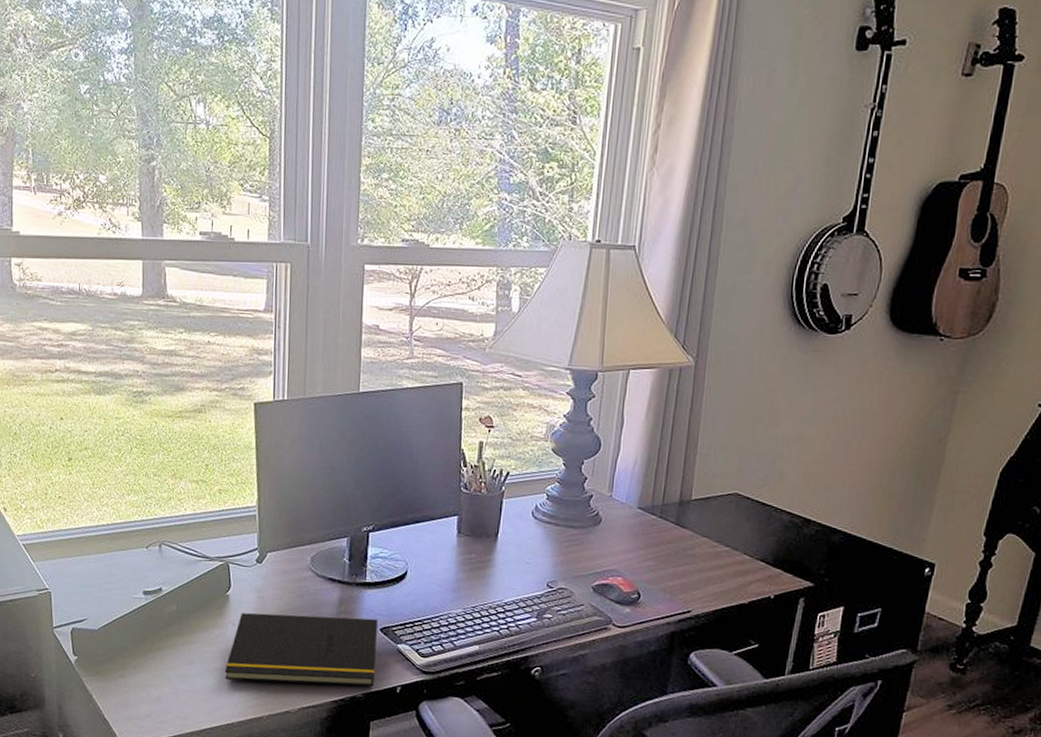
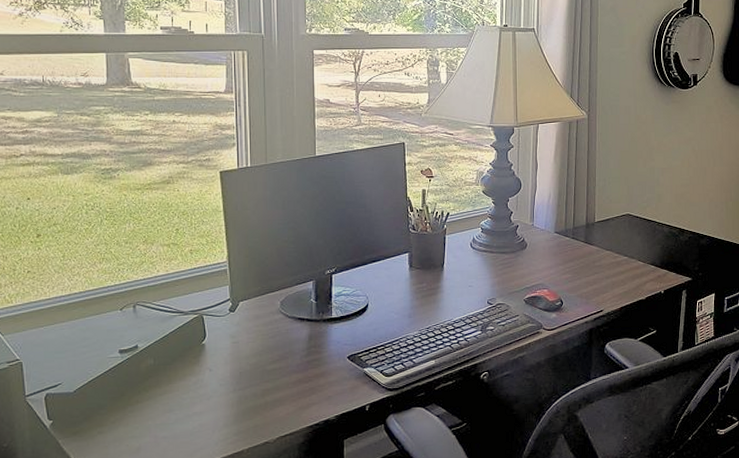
notepad: present [224,613,377,686] -> none [204,348,345,421]

